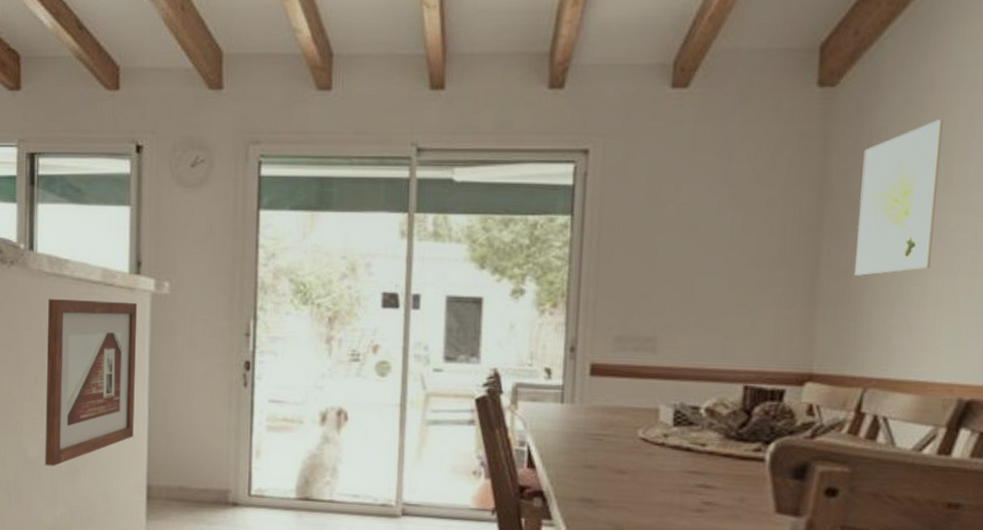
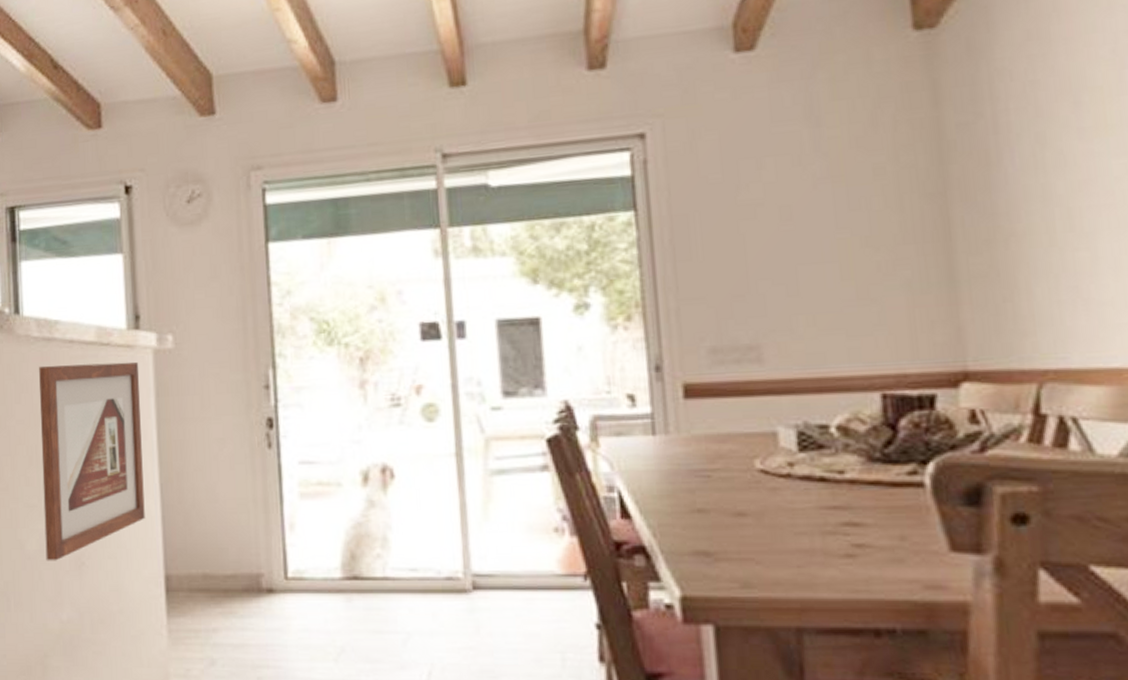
wall art: present [855,118,943,276] -> none [985,49,1097,246]

